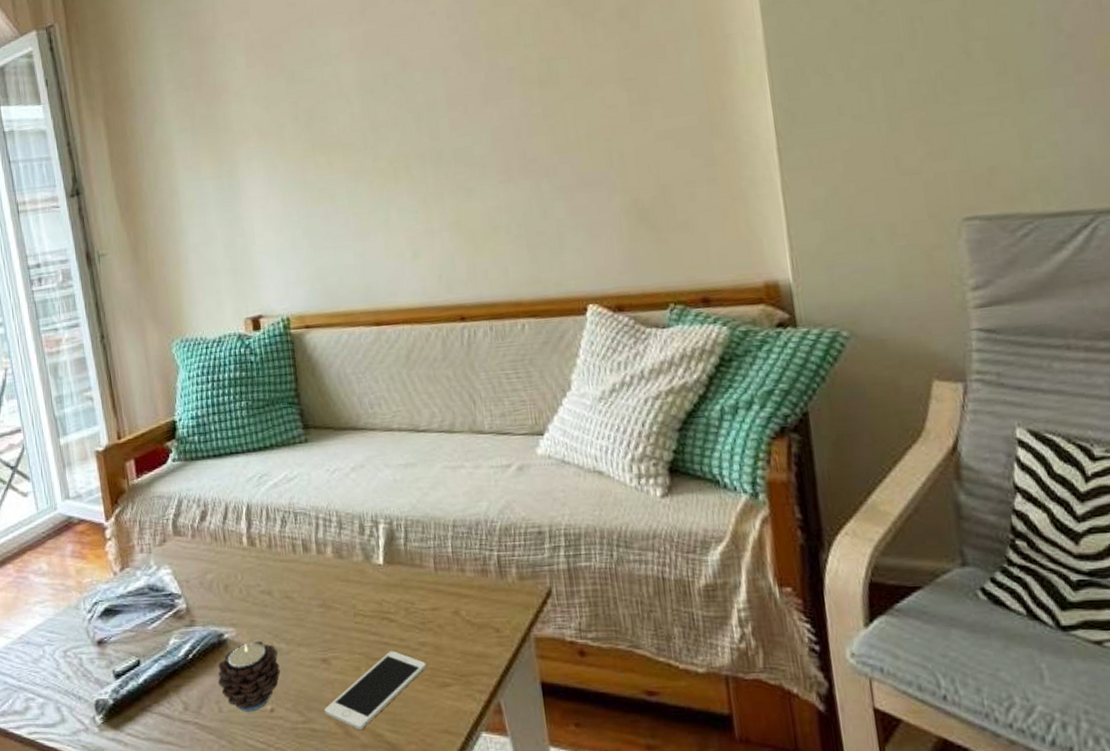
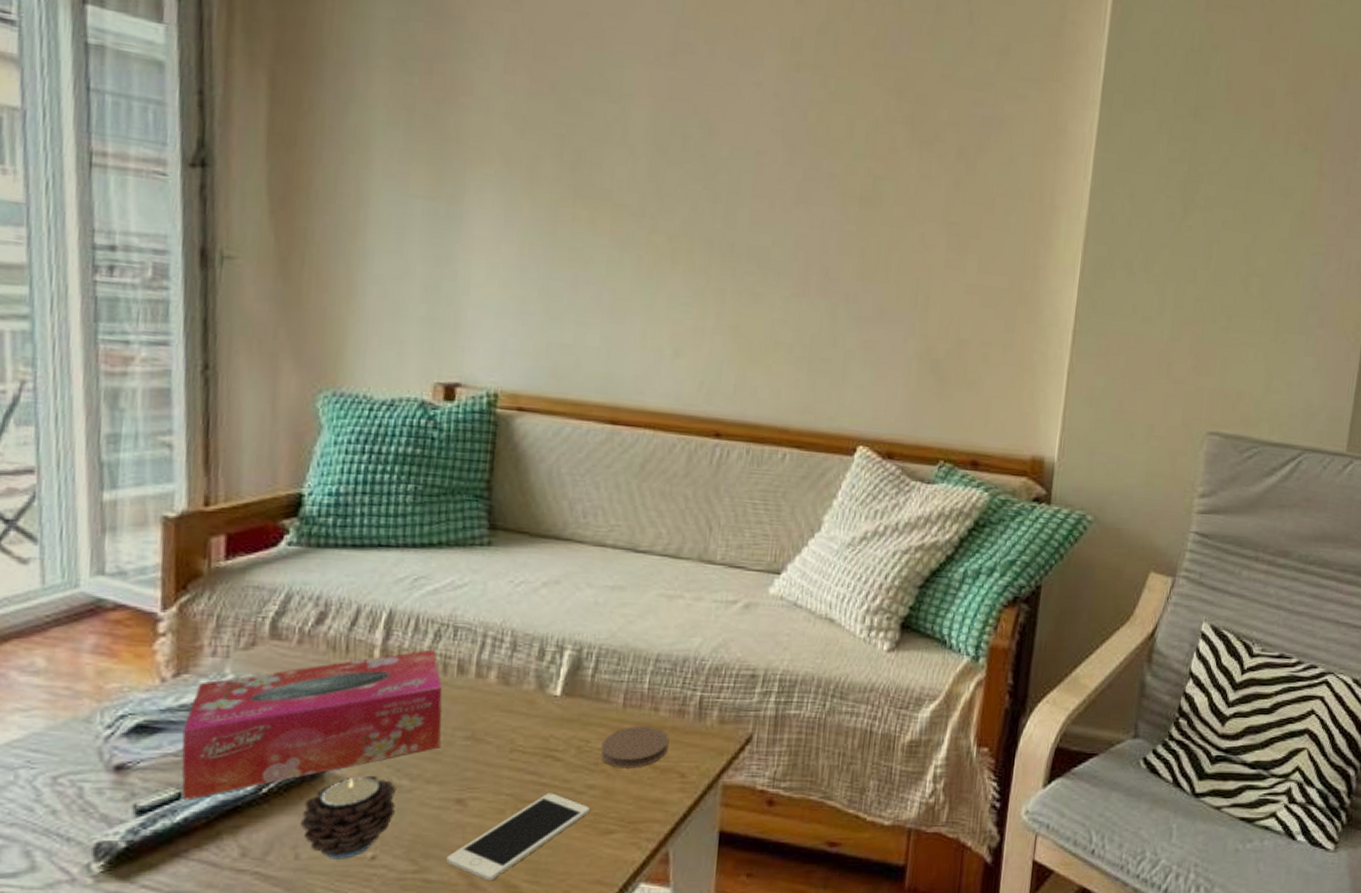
tissue box: none [132,533,302,666] -> present [181,649,443,801]
coaster: none [424,586,480,626] -> present [601,726,670,768]

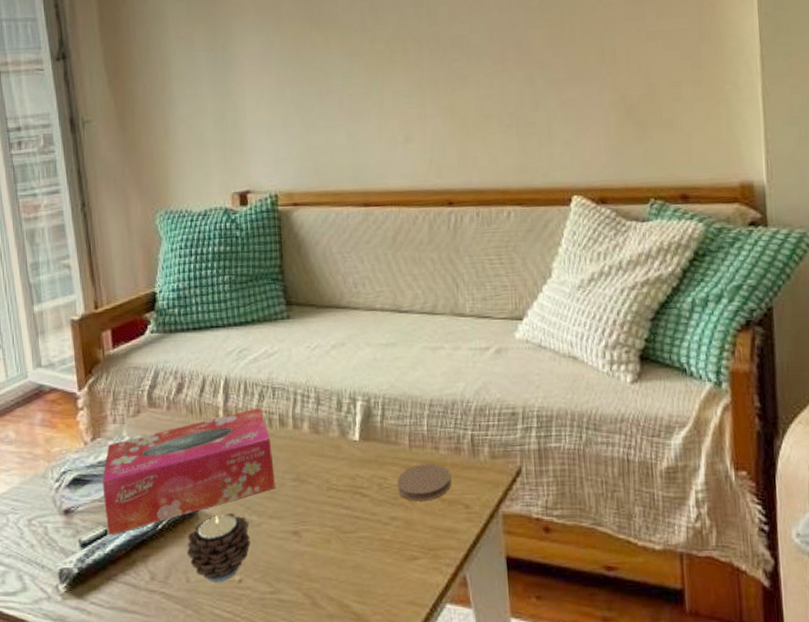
cell phone: present [446,793,590,880] -> none [293,524,396,600]

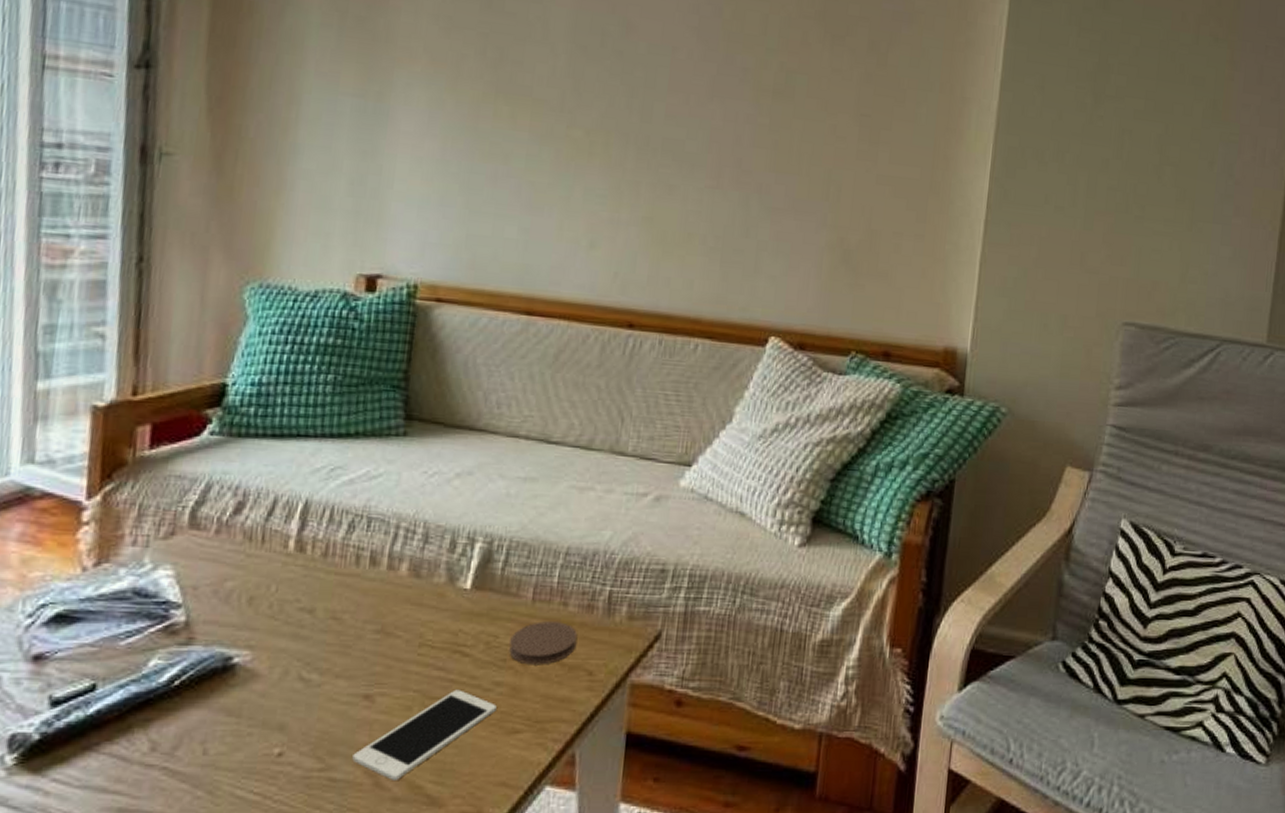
tissue box: present [102,407,275,536] -> none [96,540,355,692]
candle: present [186,513,250,582] -> none [209,668,306,756]
cell phone: none [293,524,396,600] -> present [352,689,497,780]

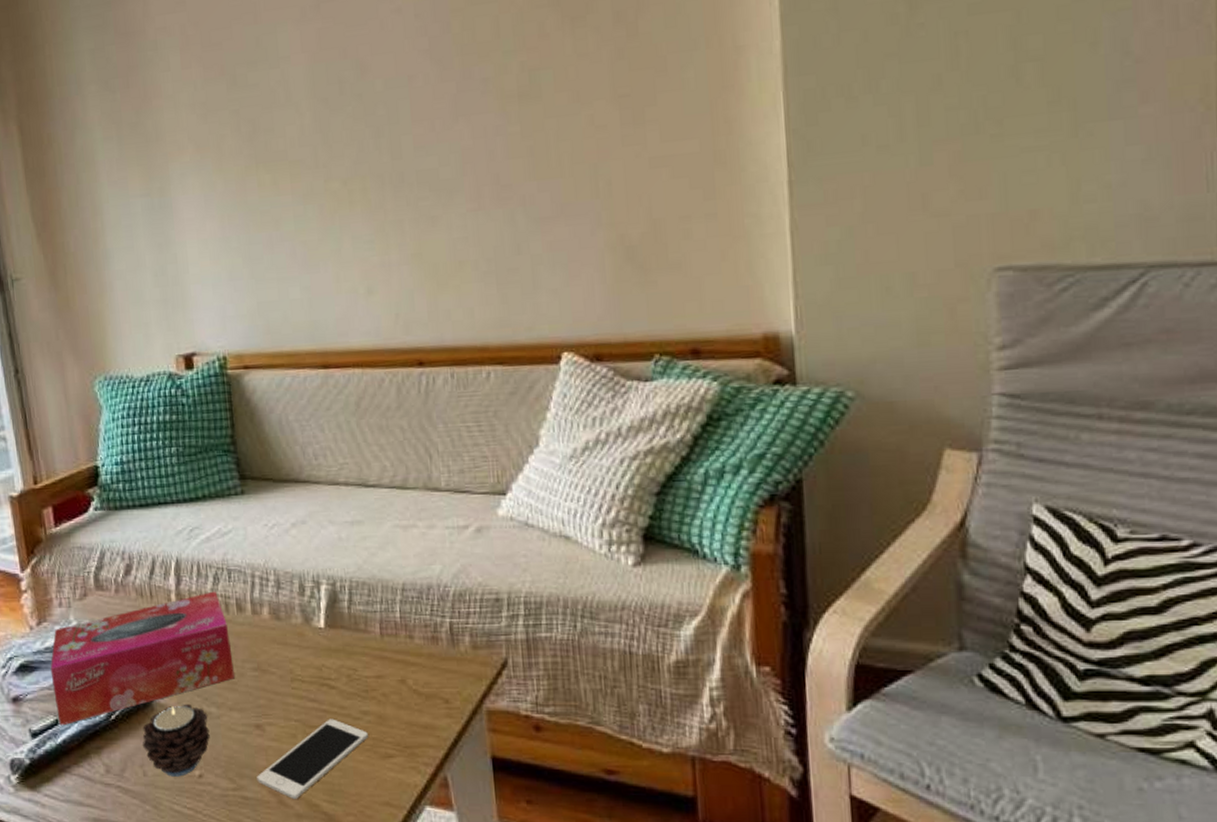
tissue box: none [96,540,355,692] -> present [50,591,235,726]
candle: none [209,668,306,756] -> present [142,704,210,777]
coaster: present [509,621,578,665] -> none [368,654,429,695]

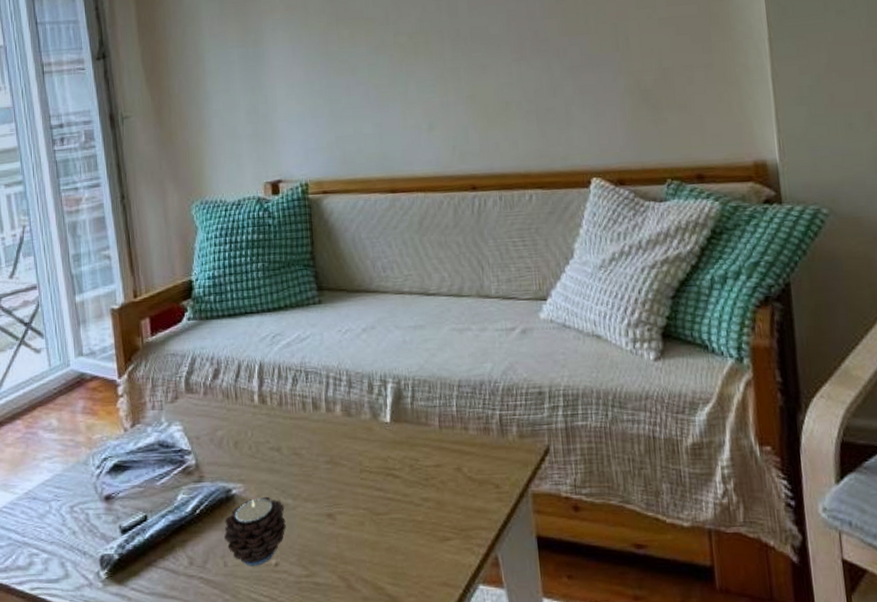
tissue box: present [50,591,235,726] -> none [141,391,310,521]
cell phone: present [257,719,368,799] -> none [328,506,428,583]

